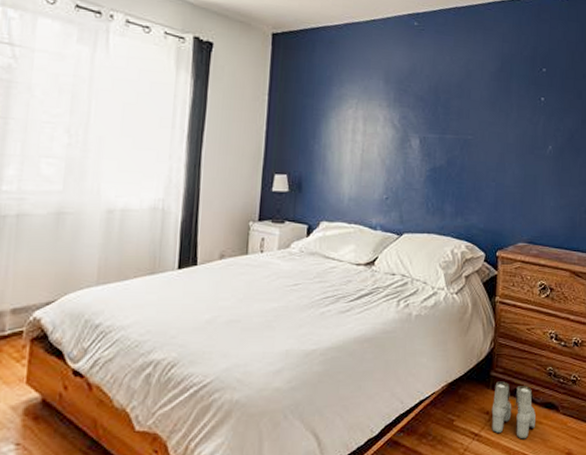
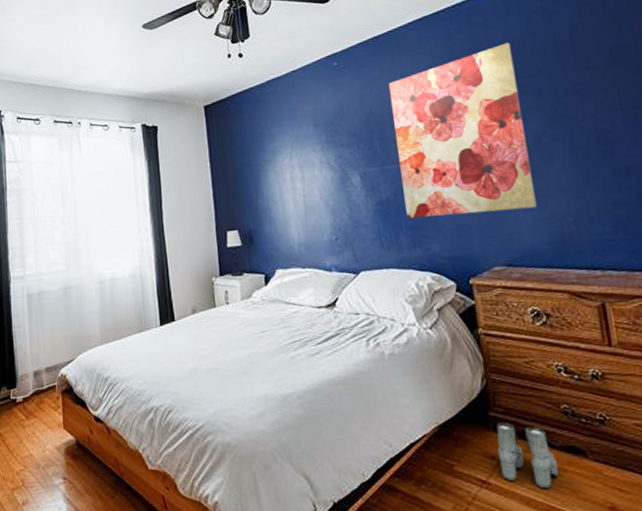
wall art: none [455,44,566,195] -> present [388,42,537,218]

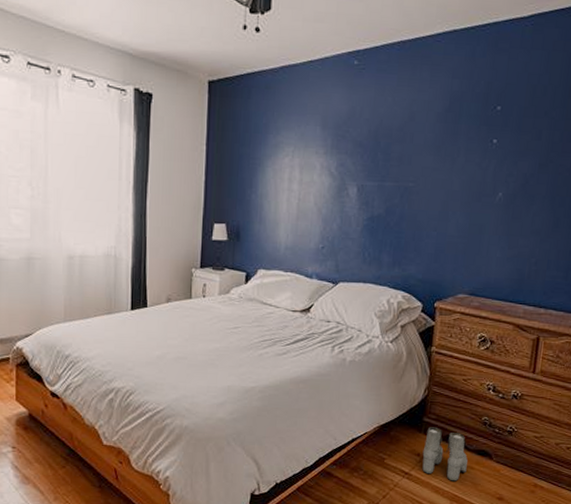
wall art: present [388,42,537,218] -> none [393,76,527,245]

